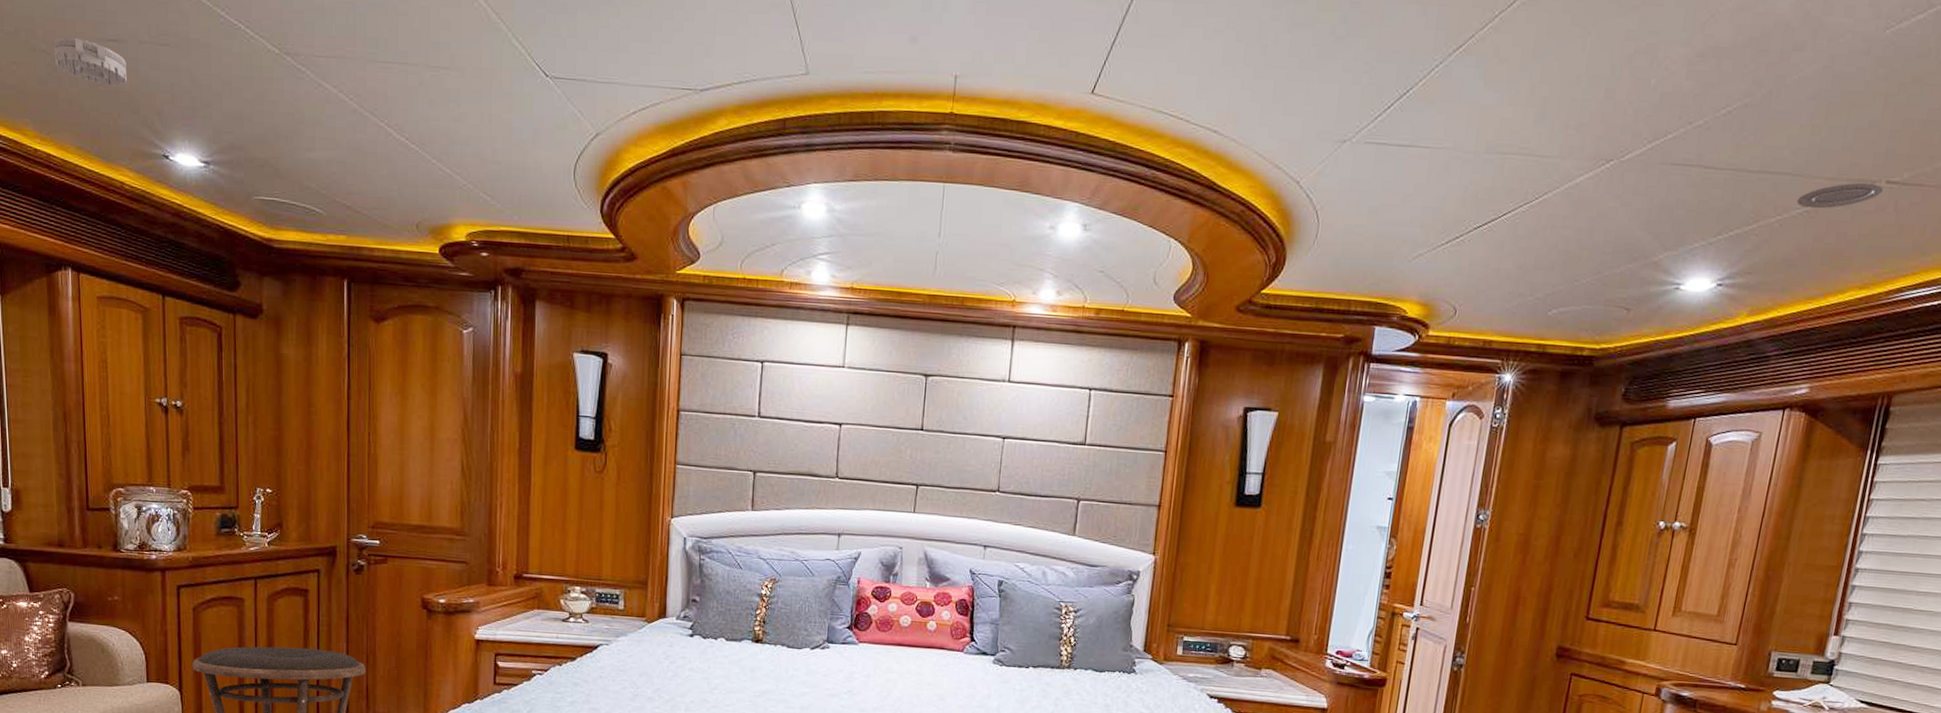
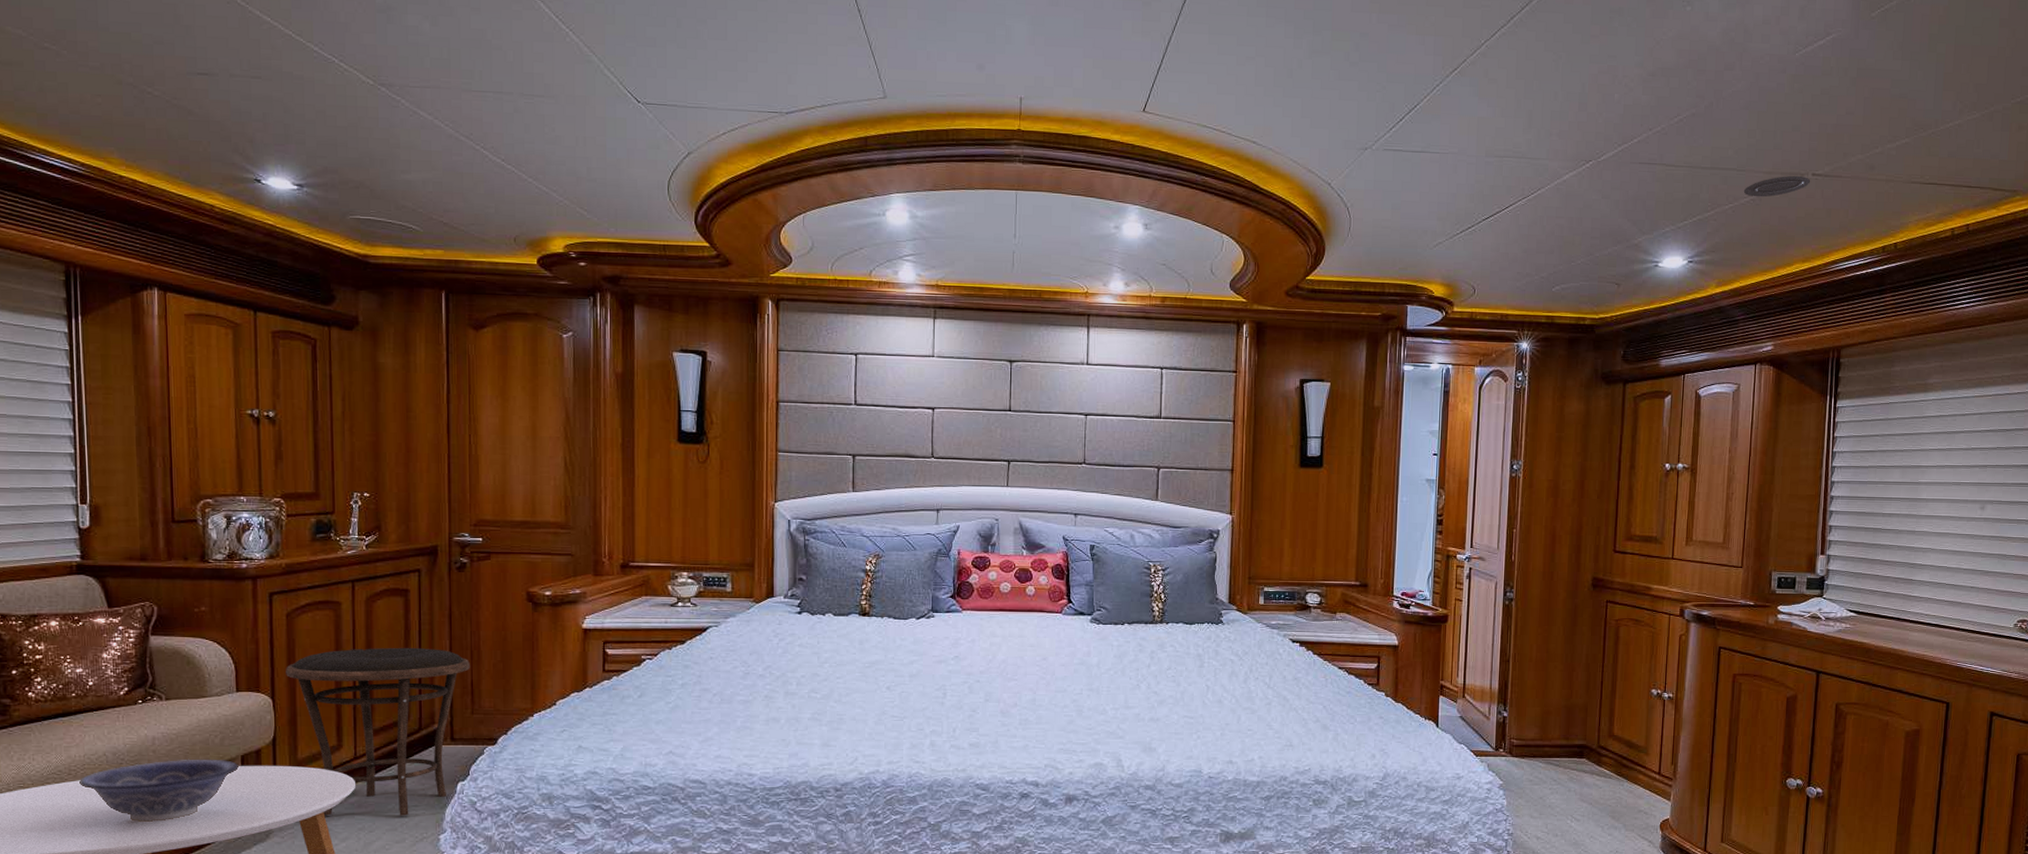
smoke detector: present [53,36,127,87] -> none [141,71,217,116]

